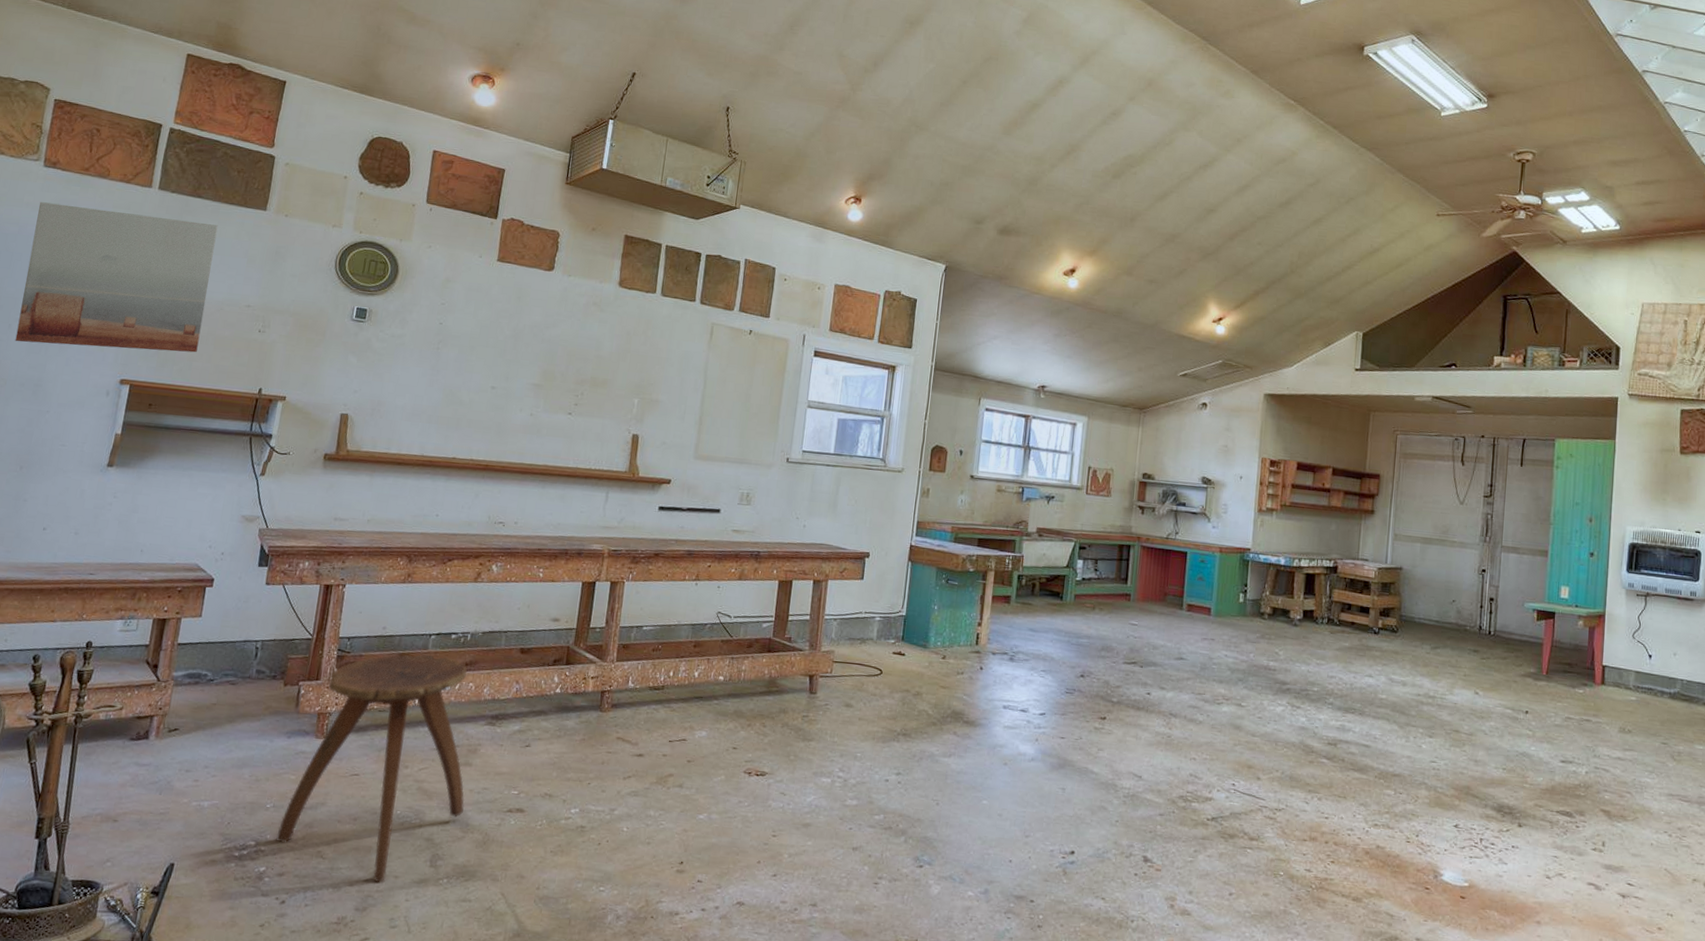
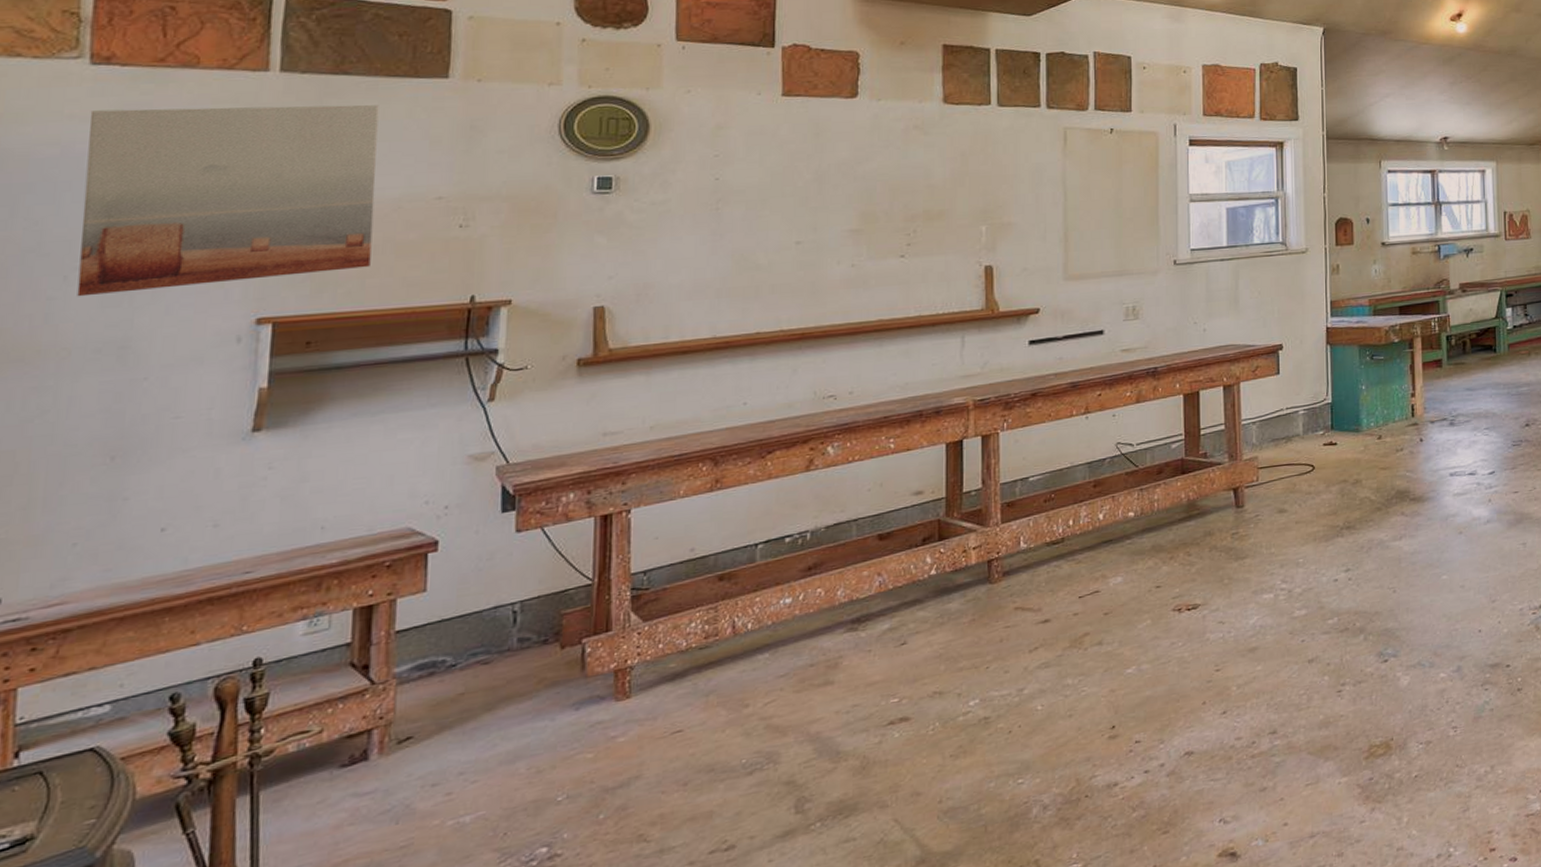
stool: present [275,654,467,884] -> none [575,565,831,852]

